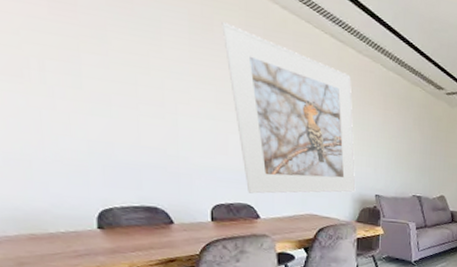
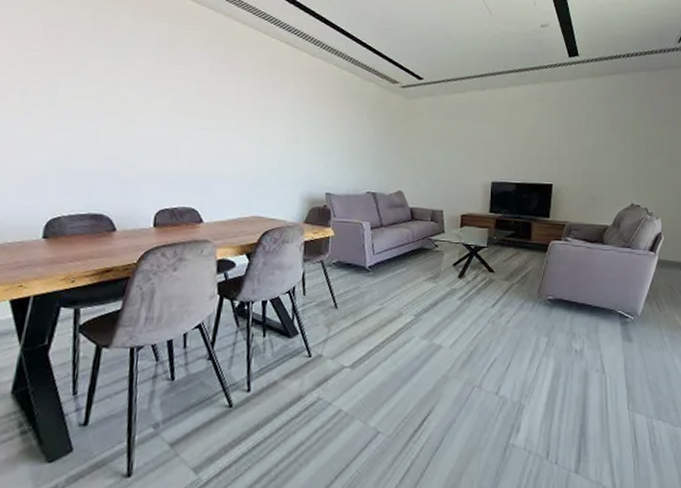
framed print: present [222,22,356,194] -> none [186,40,305,197]

